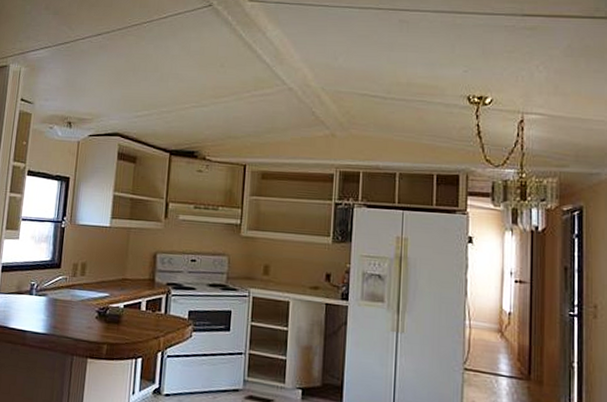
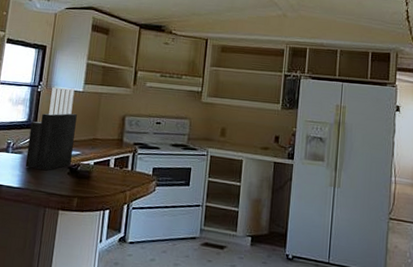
knife block: none [50,222,104,315] -> present [25,87,77,171]

